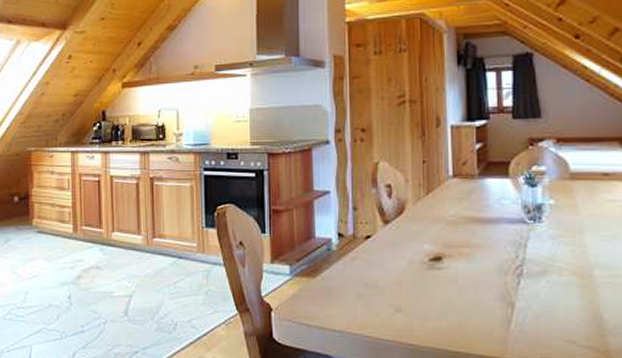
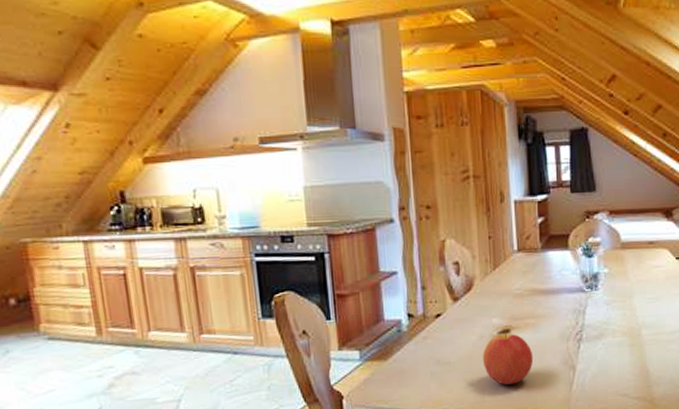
apple: none [411,260,467,315] -> present [482,332,534,385]

